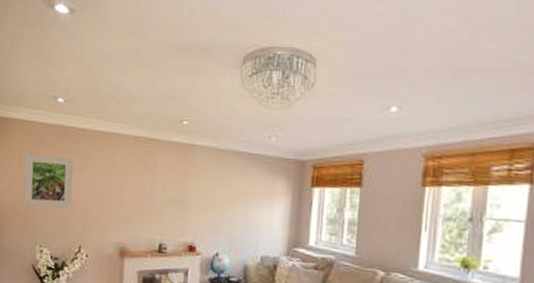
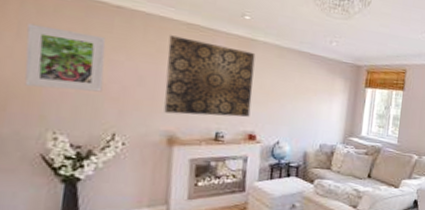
wall art: none [116,150,194,228] -> present [164,35,256,117]

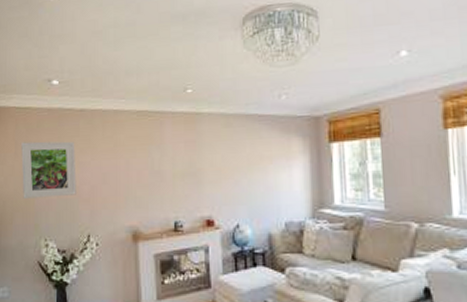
wall art: present [164,35,256,117] -> none [123,126,205,207]

